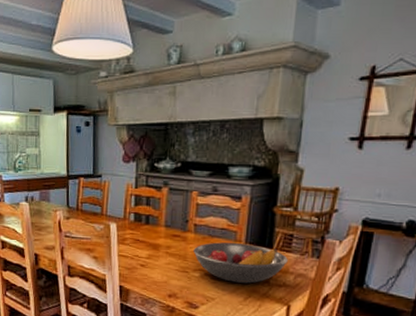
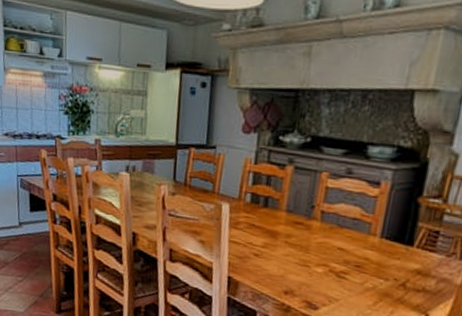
fruit bowl: present [193,242,288,284] -> none [317,233,431,286]

